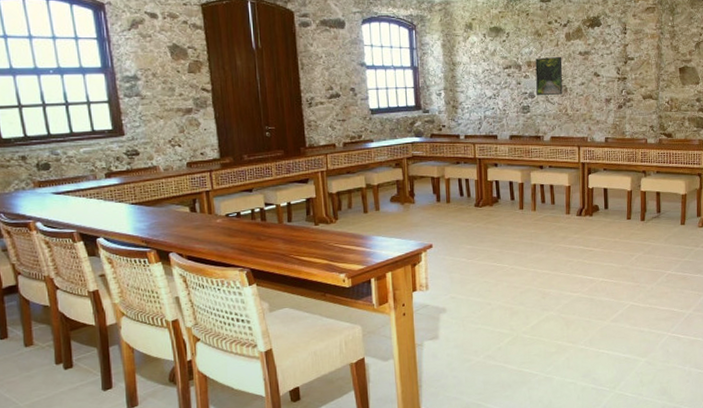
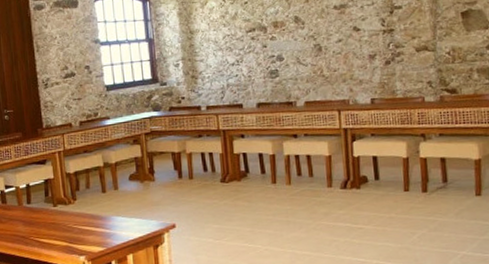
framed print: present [535,56,563,96] -> none [282,13,316,58]

